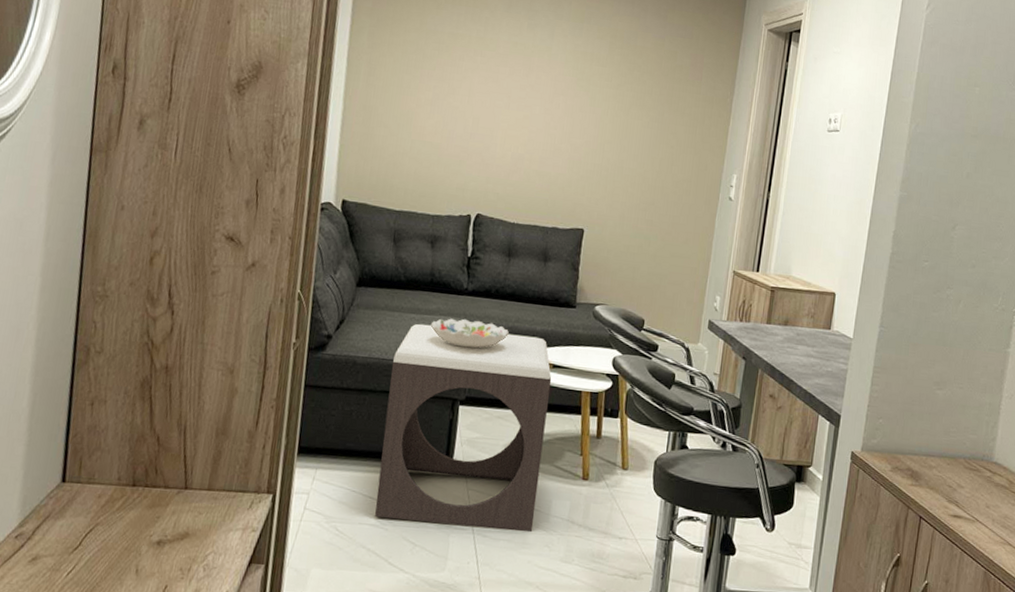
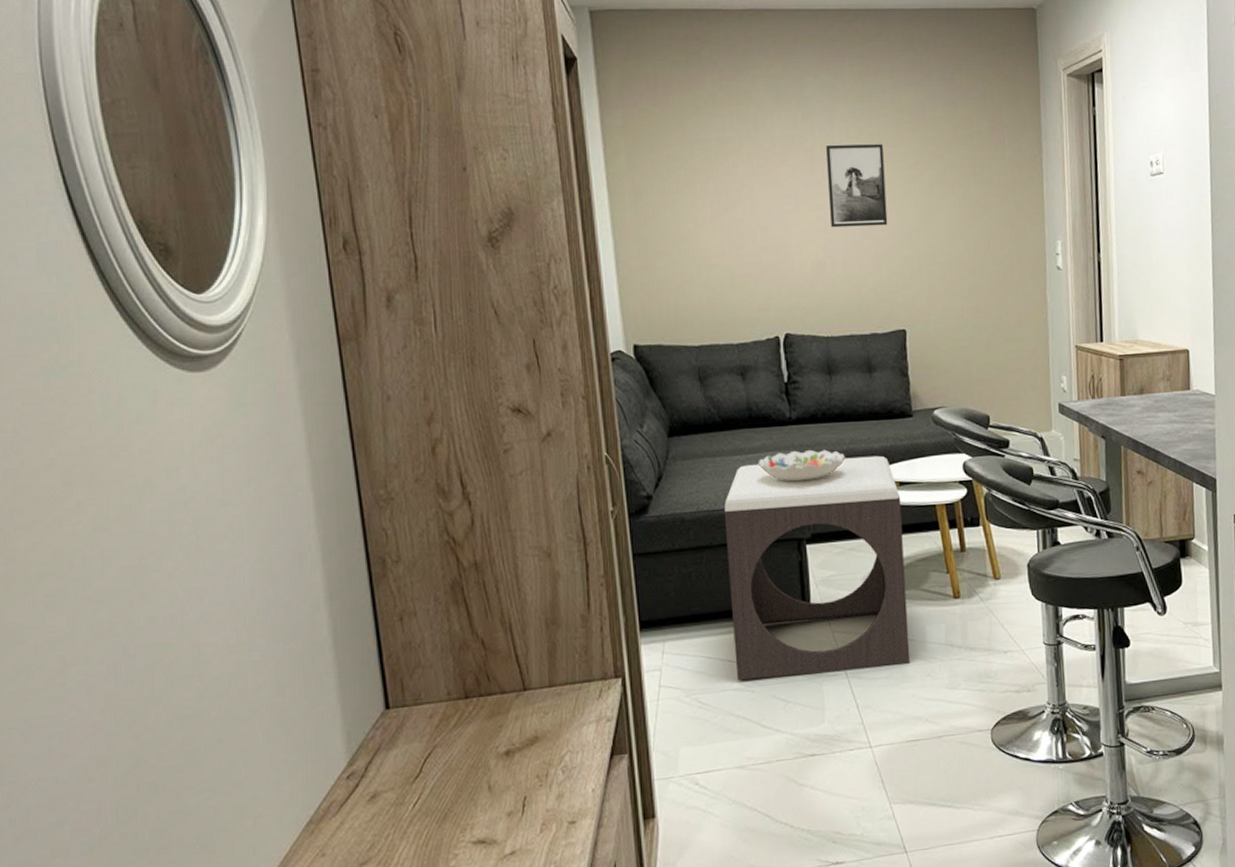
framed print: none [534,55,594,134] -> present [826,144,888,228]

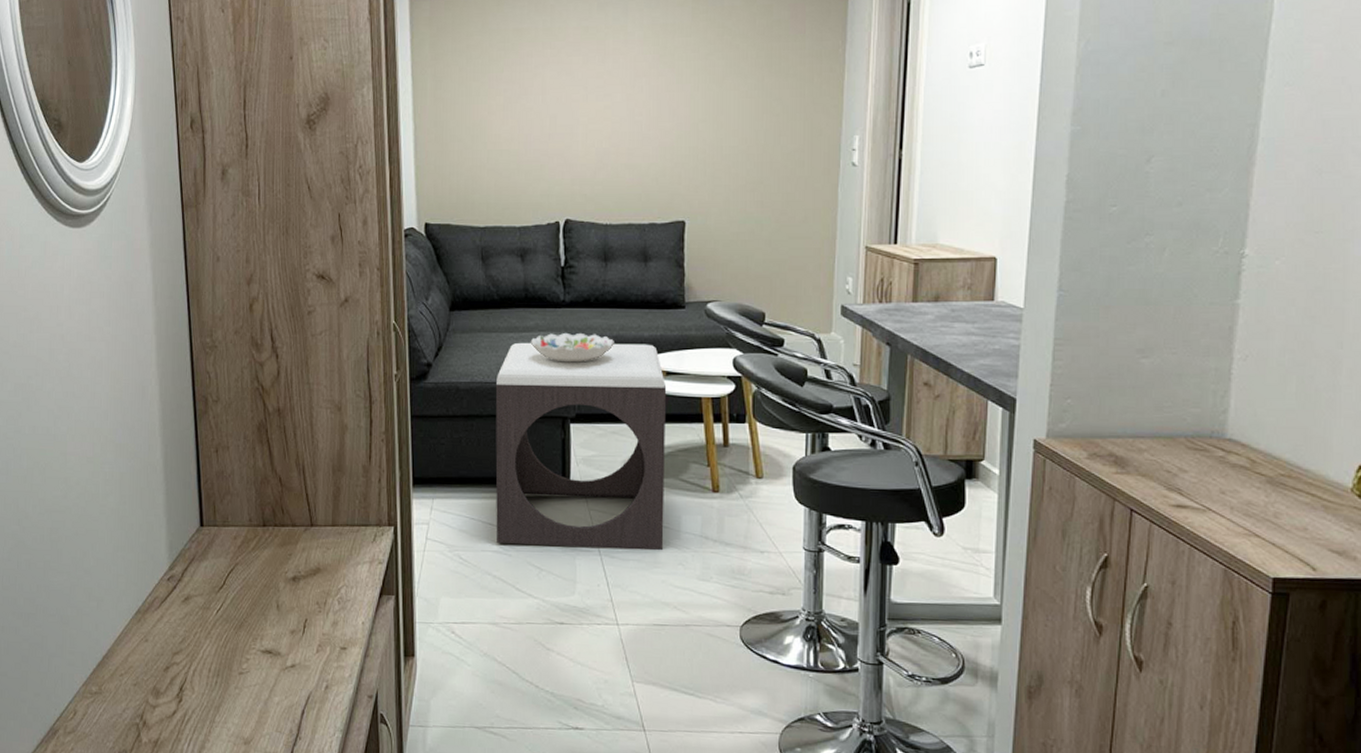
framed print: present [826,144,888,228] -> none [617,34,676,117]

